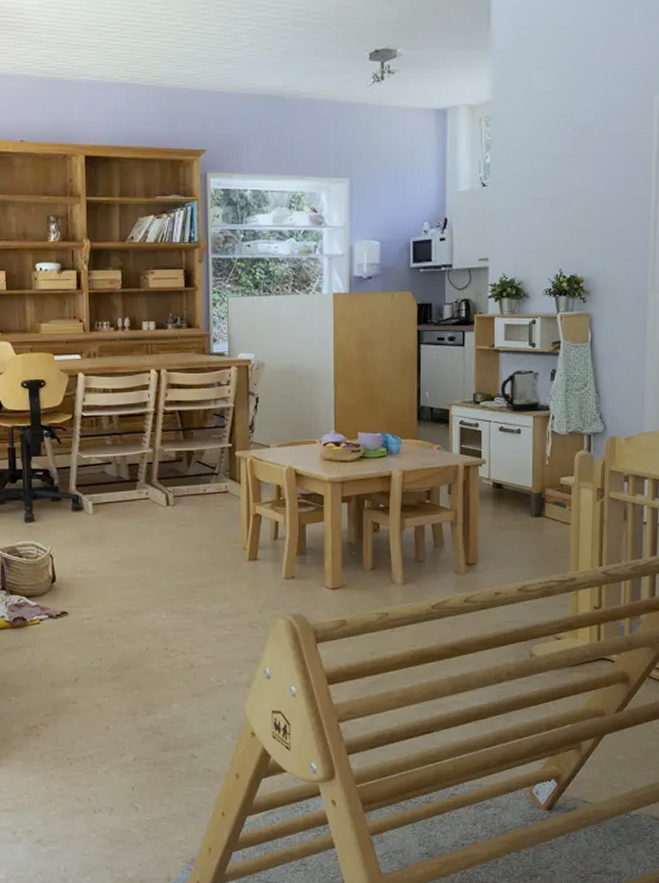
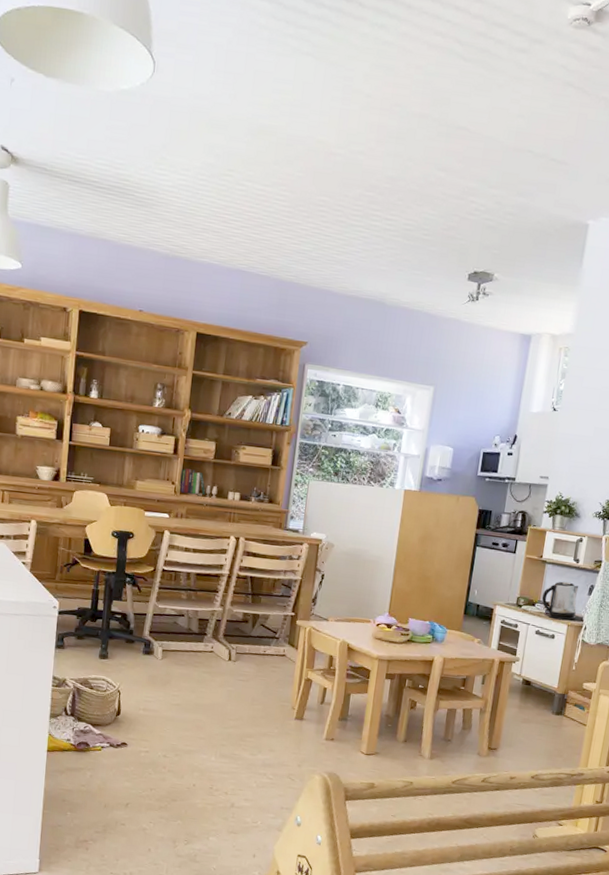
books: none [89,303,118,330] -> present [180,468,206,495]

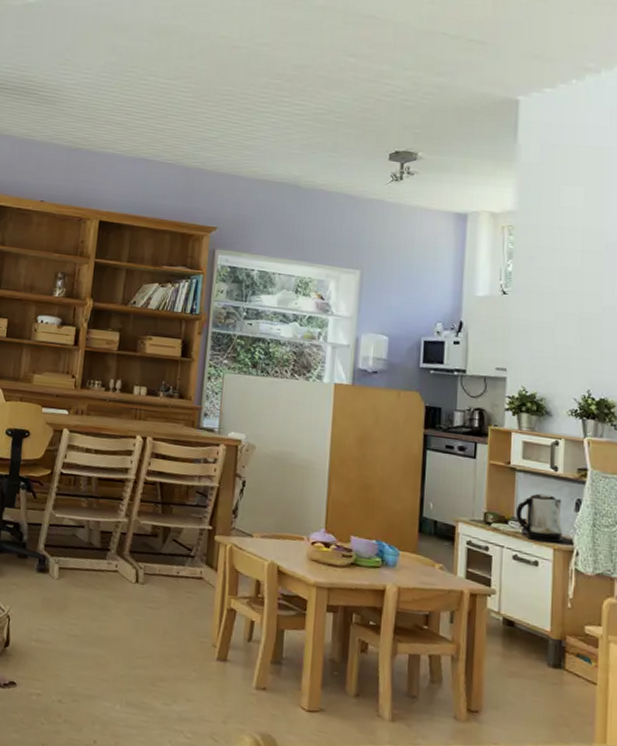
books: present [180,468,206,495] -> none [81,361,109,389]

